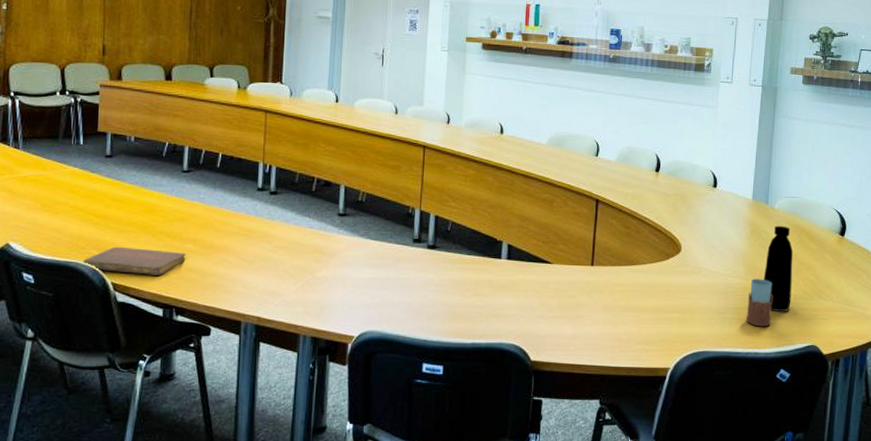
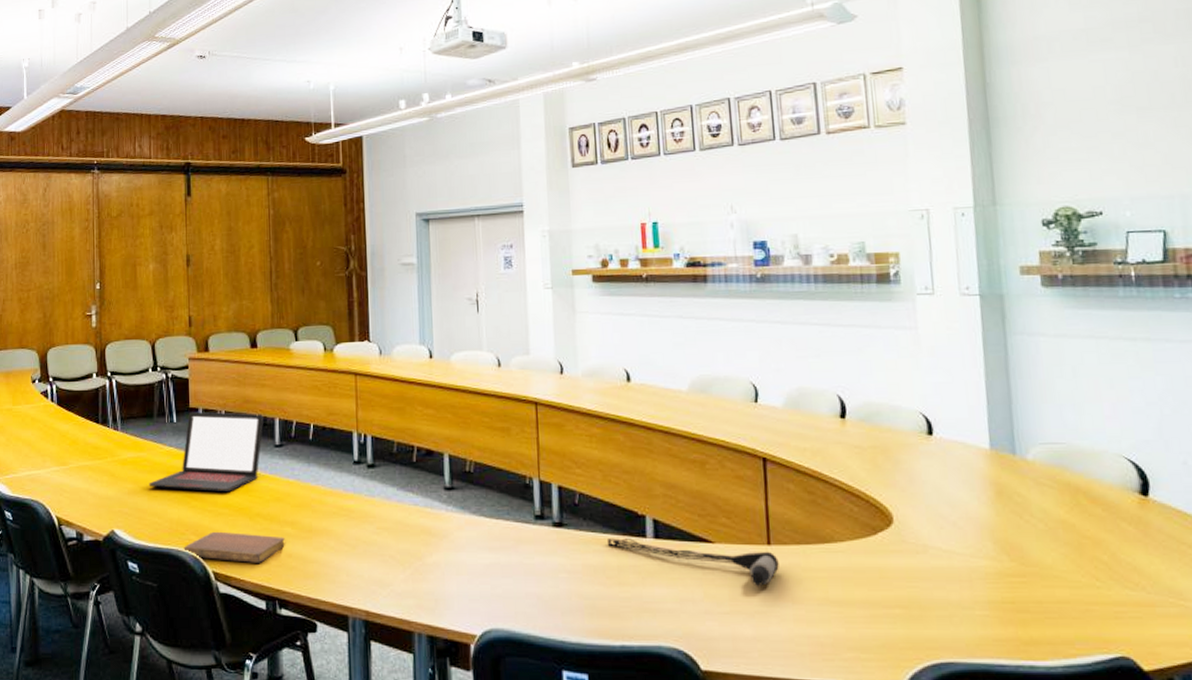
laptop: none [49,136,173,212] -> present [149,412,263,493]
microphone: none [469,259,598,298] -> present [606,538,779,587]
drinking glass: present [746,279,773,327] -> none [1006,560,1049,629]
bottle: present [763,225,793,311] -> none [1025,484,1077,607]

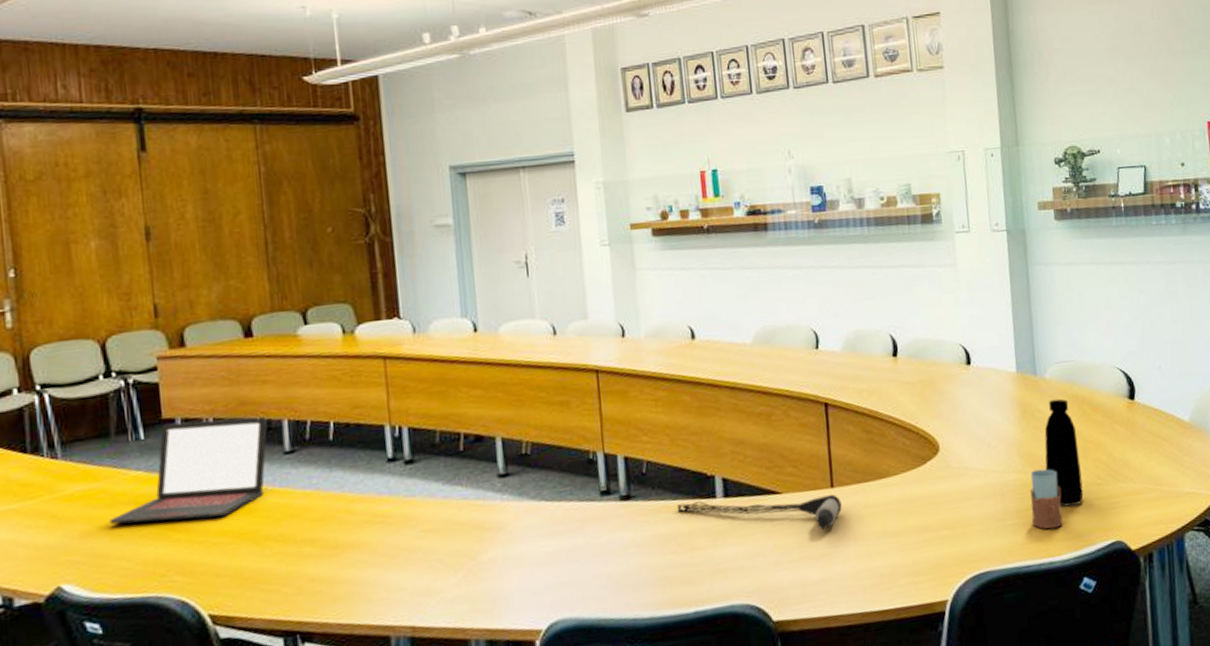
notebook: present [183,531,285,563] -> none [165,559,305,602]
drinking glass: none [1006,560,1049,629] -> present [1030,469,1063,530]
bottle: none [1025,484,1077,607] -> present [1044,399,1084,507]

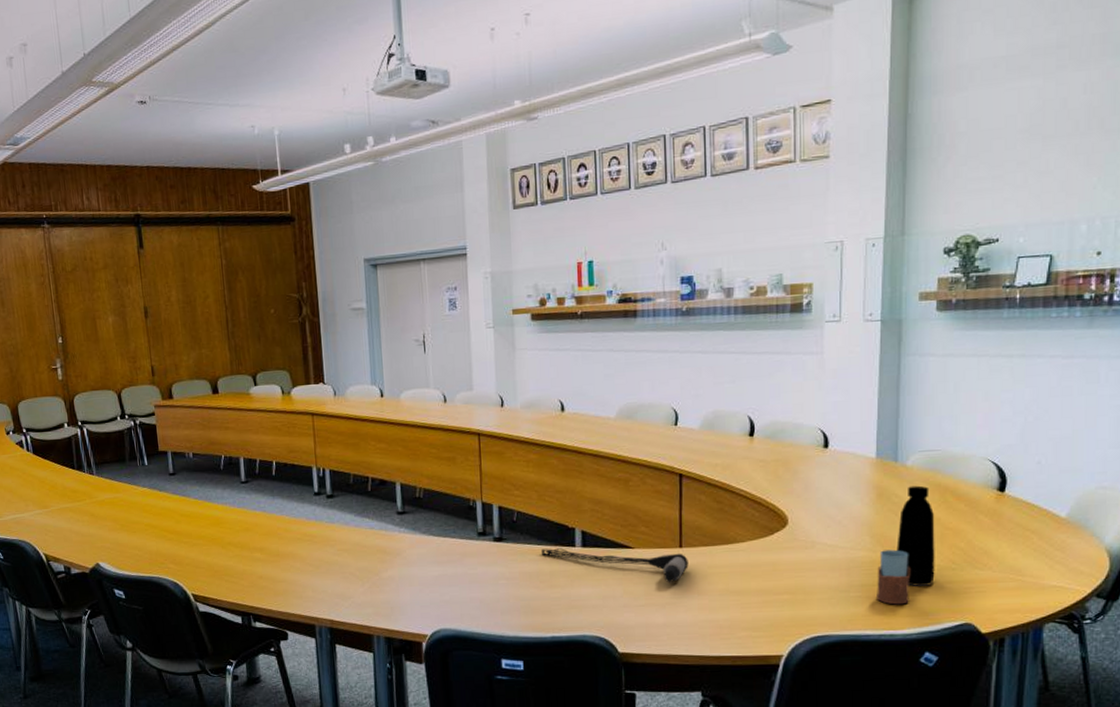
laptop: present [109,416,267,525] -> none [127,454,229,526]

